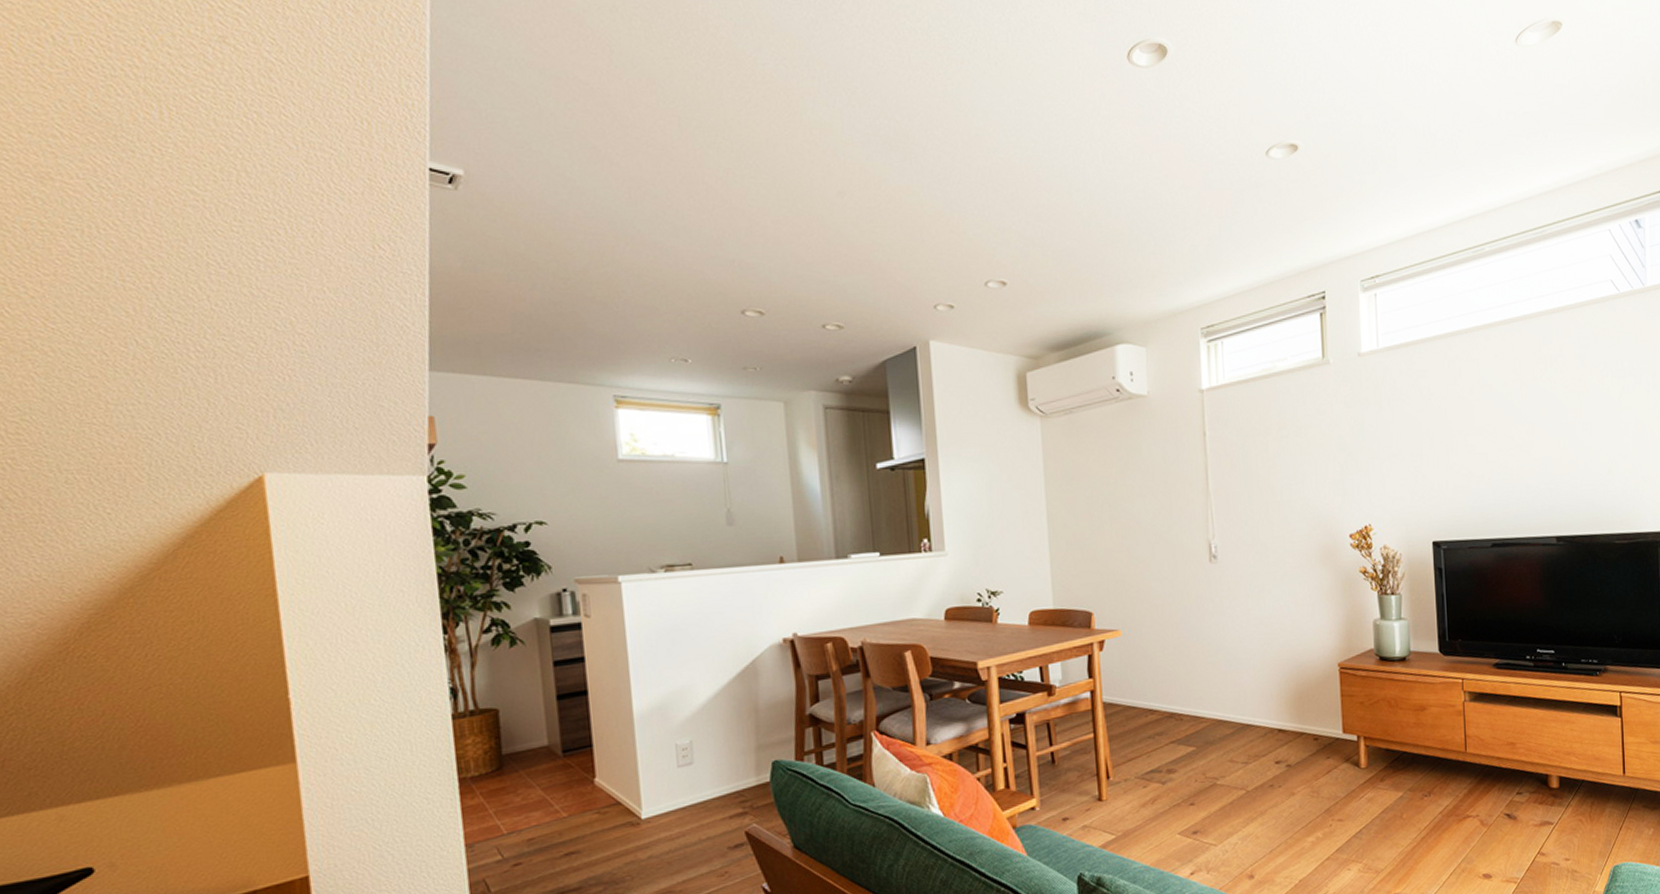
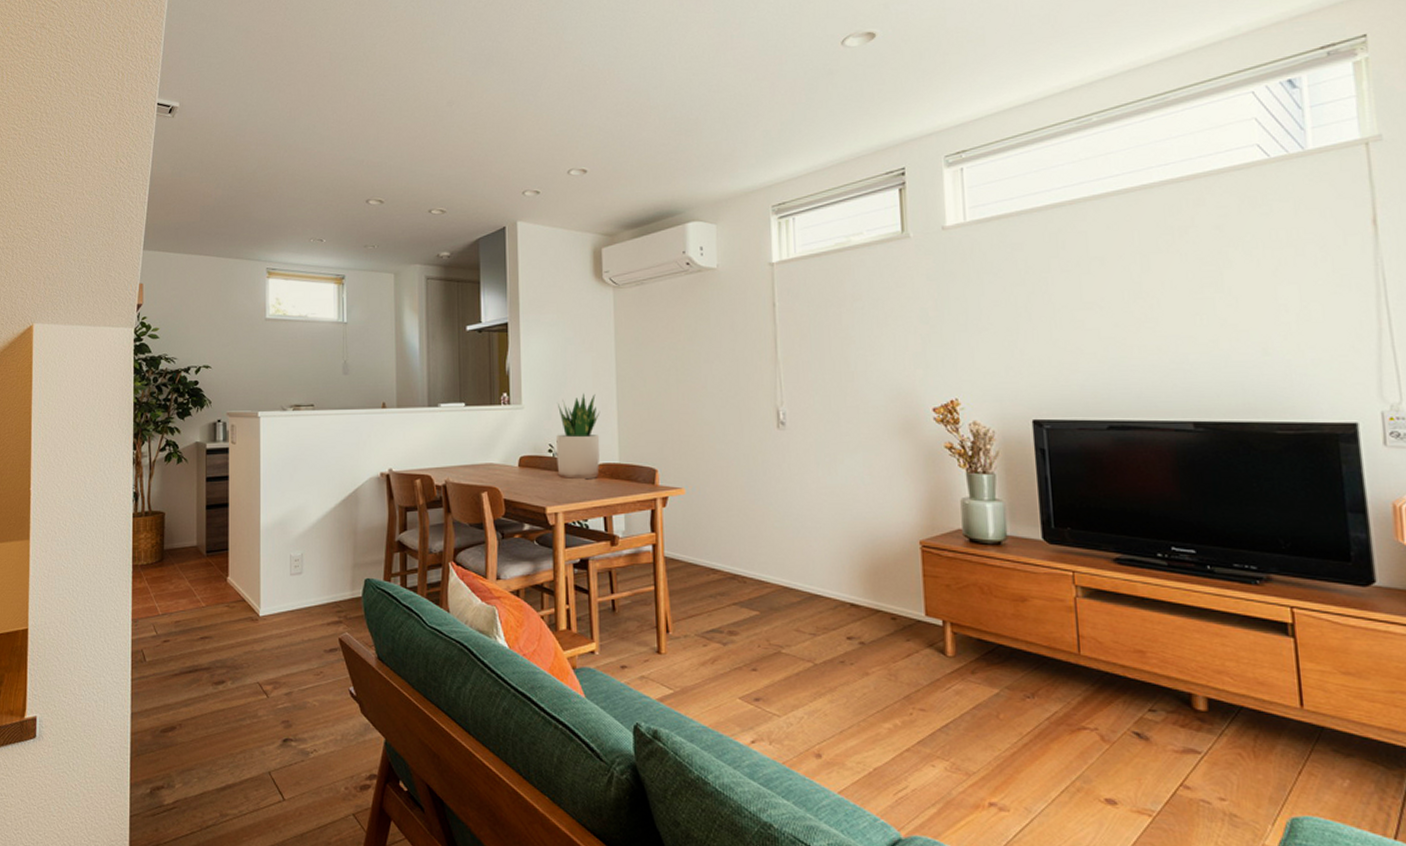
planter: none [985,535,1033,630] -> present [556,393,600,480]

